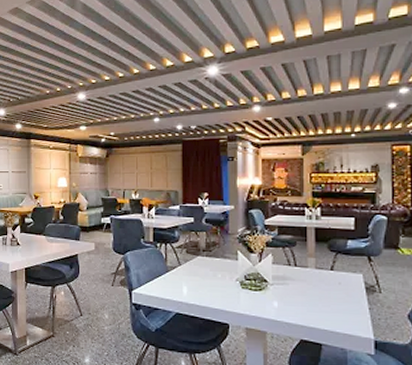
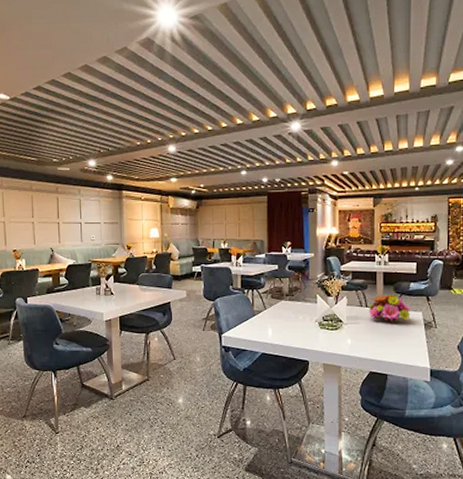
flower bouquet: none [298,253,350,284] -> present [368,294,412,322]

